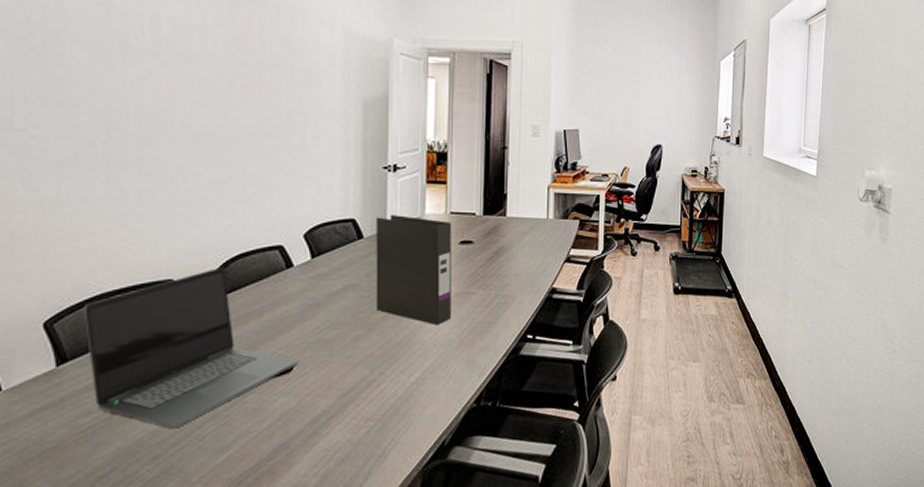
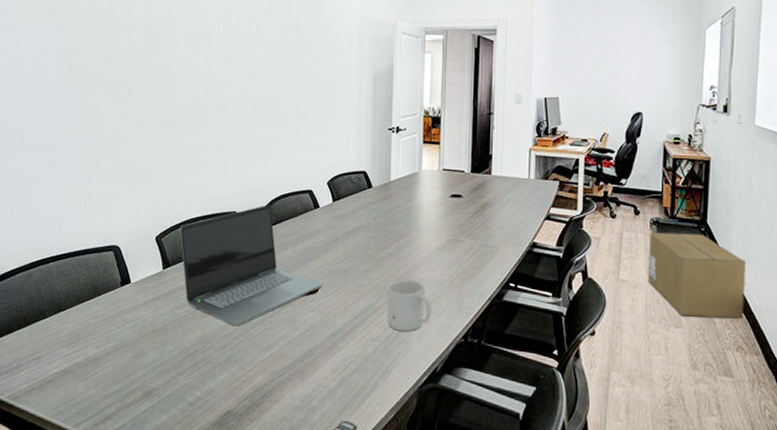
binder: present [375,214,452,326] -> none [381,168,444,267]
mug: none [383,342,438,405] -> present [387,279,431,331]
box: none [667,266,755,350] -> present [647,232,745,319]

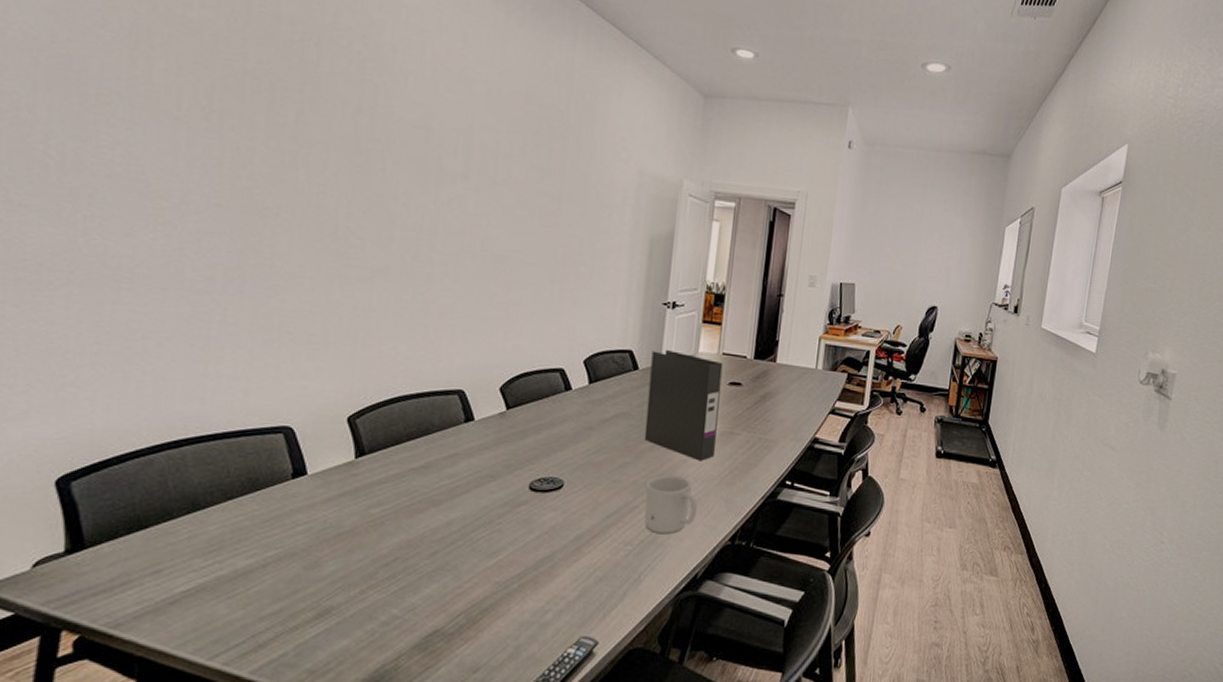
laptop: present [180,204,323,327] -> none [383,383,569,529]
binder: none [381,168,444,267] -> present [644,349,723,461]
box: present [647,232,745,319] -> none [926,431,1020,519]

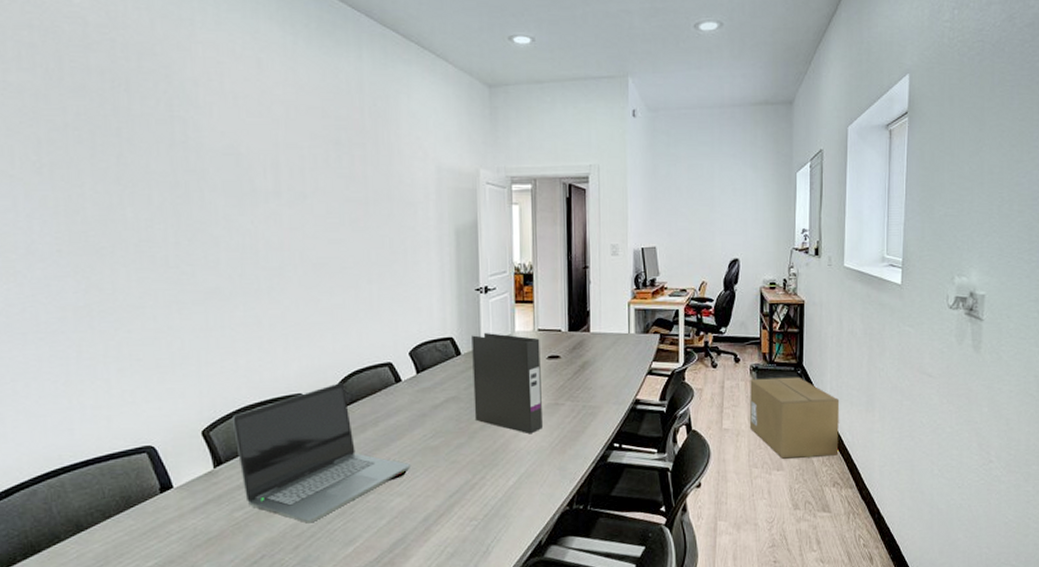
laptop: none [383,383,569,529] -> present [233,383,410,524]
mug: present [644,474,697,534] -> none [483,450,533,506]
box: none [926,431,1020,519] -> present [749,376,839,459]

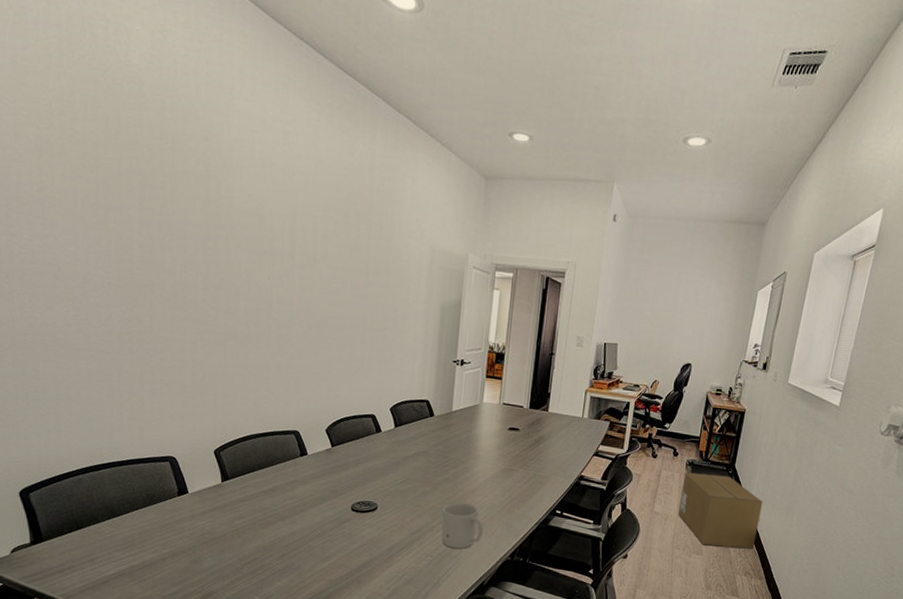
laptop: present [233,383,410,524] -> none [240,426,381,538]
binder: present [472,332,542,434] -> none [439,399,504,492]
mug: none [483,450,533,506] -> present [441,502,483,549]

